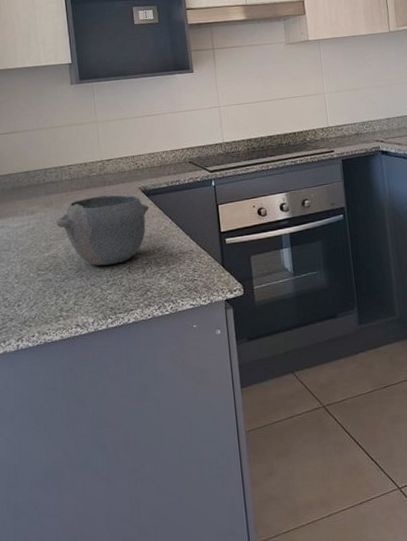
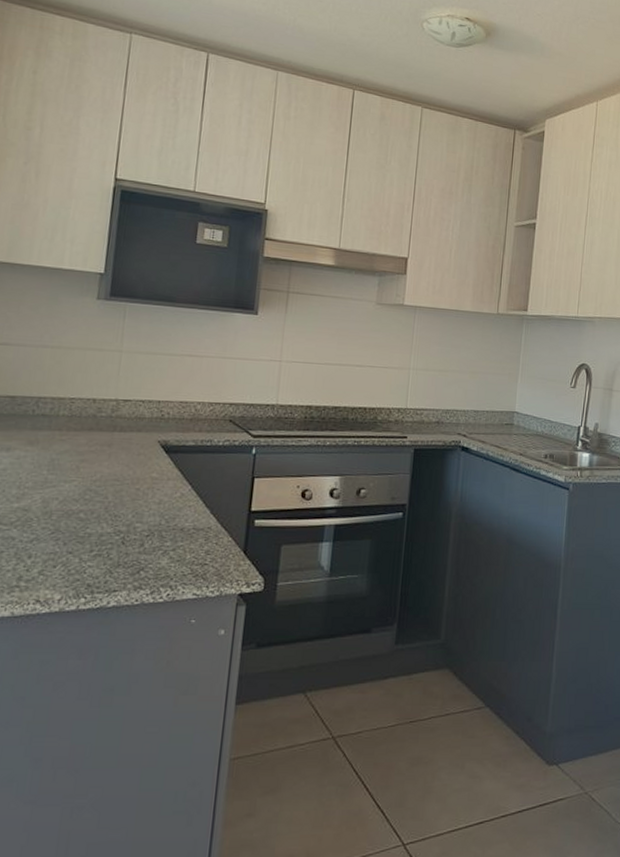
bowl: present [56,194,150,266] -> none [38,442,167,531]

